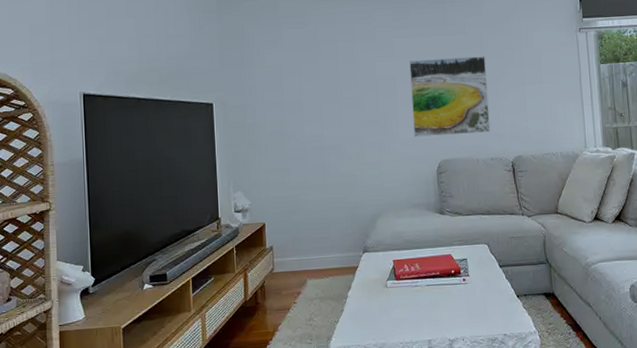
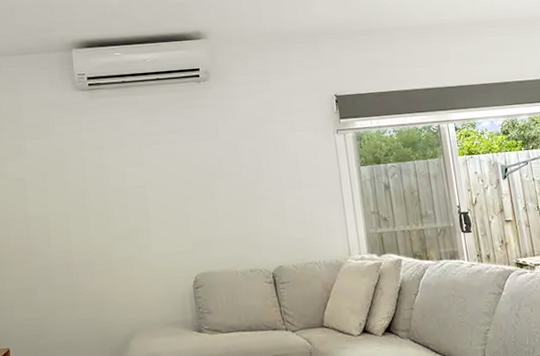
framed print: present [409,56,491,137] -> none [160,161,249,250]

